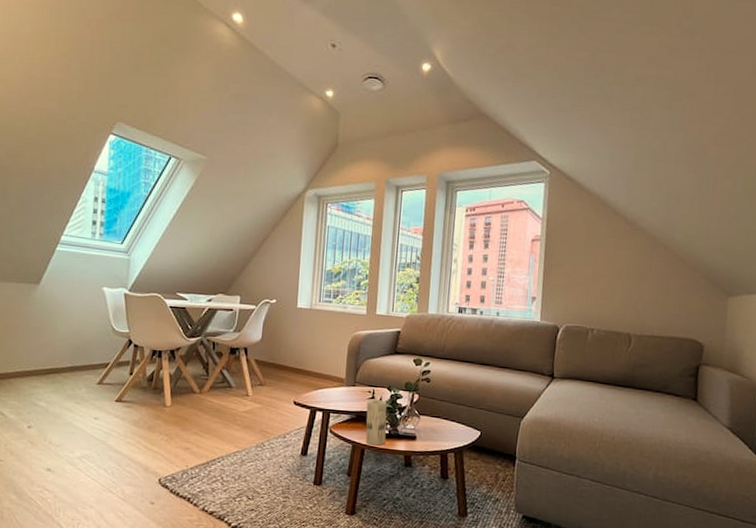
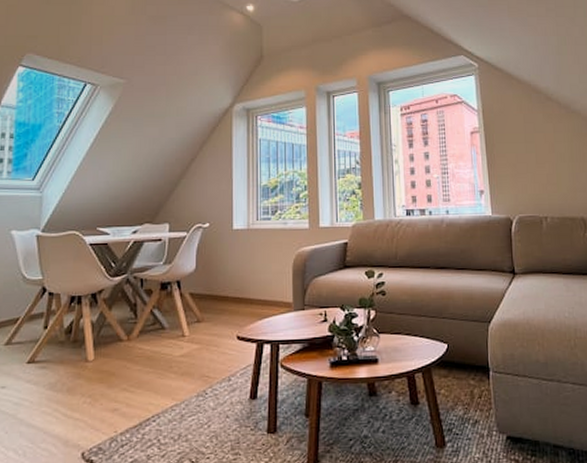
candle: present [365,399,387,446] -> none [320,321,345,376]

